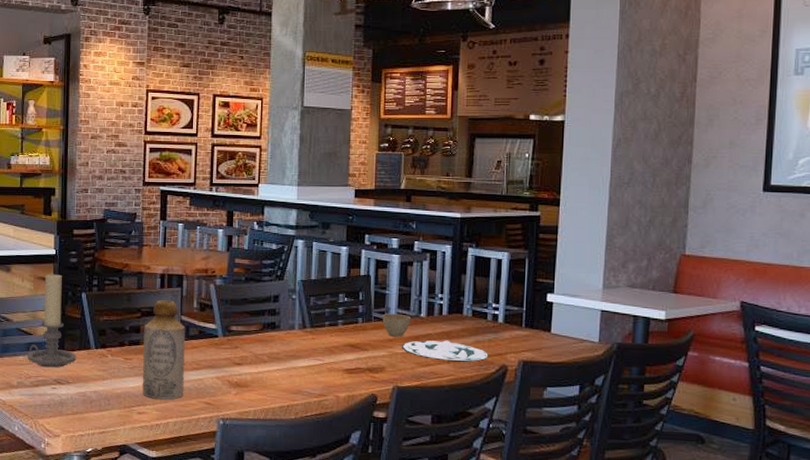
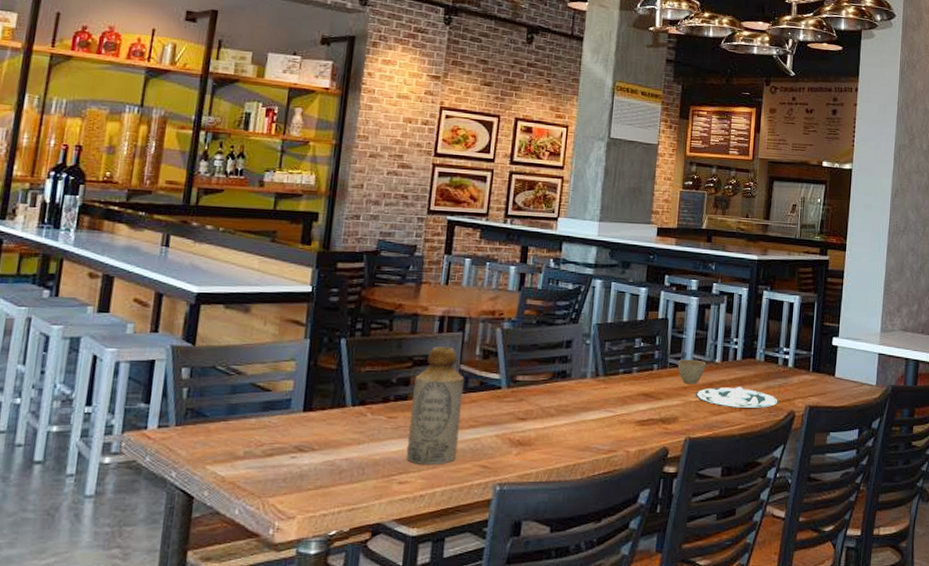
candle holder: present [27,273,77,368] -> none [261,314,327,432]

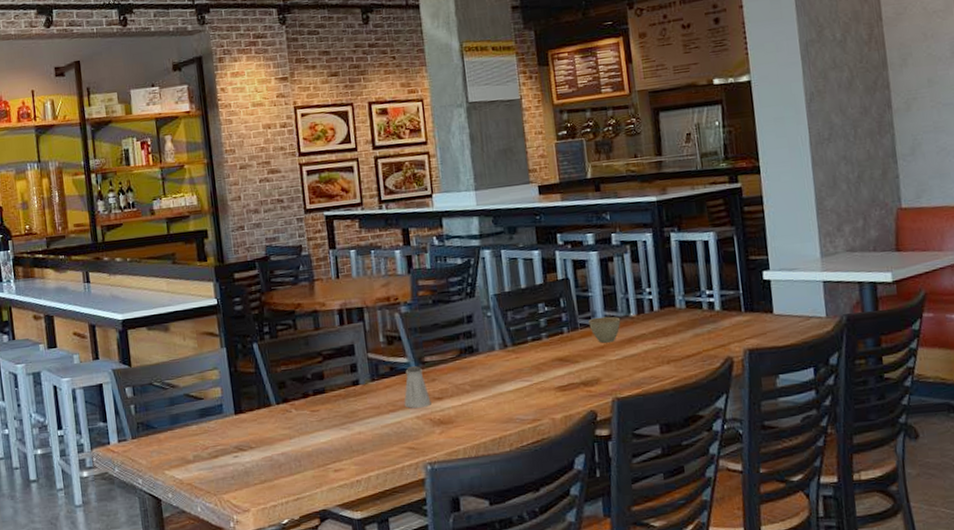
bottle: present [406,347,465,466] -> none [327,337,382,452]
saltshaker: none [486,384,514,426] -> present [404,366,431,409]
plate: present [695,386,778,408] -> none [614,338,711,362]

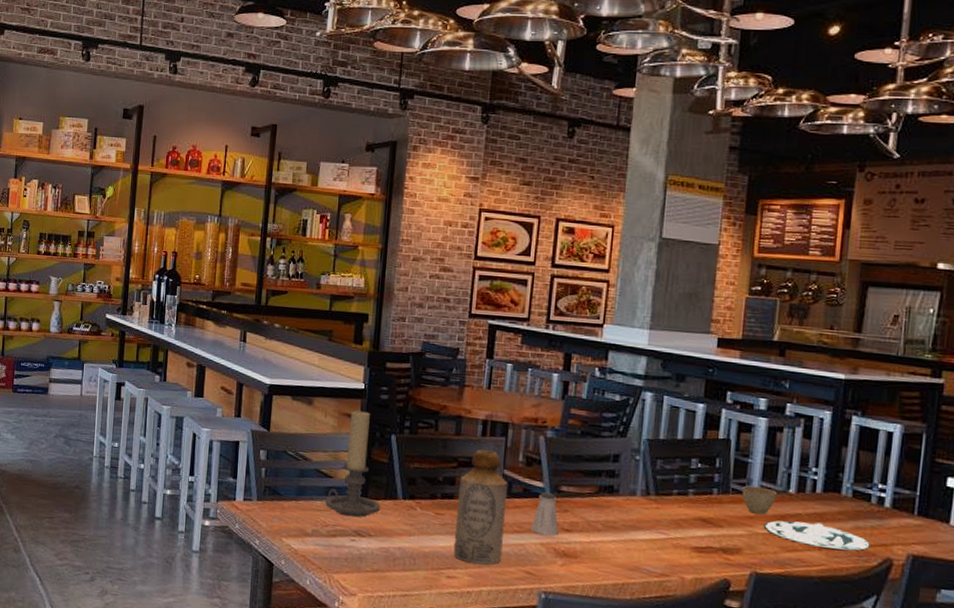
candle holder: none [200,325,257,435] -> present [325,410,381,518]
bottle: none [327,337,382,452] -> present [453,449,509,565]
plate: none [614,338,711,362] -> present [763,520,870,551]

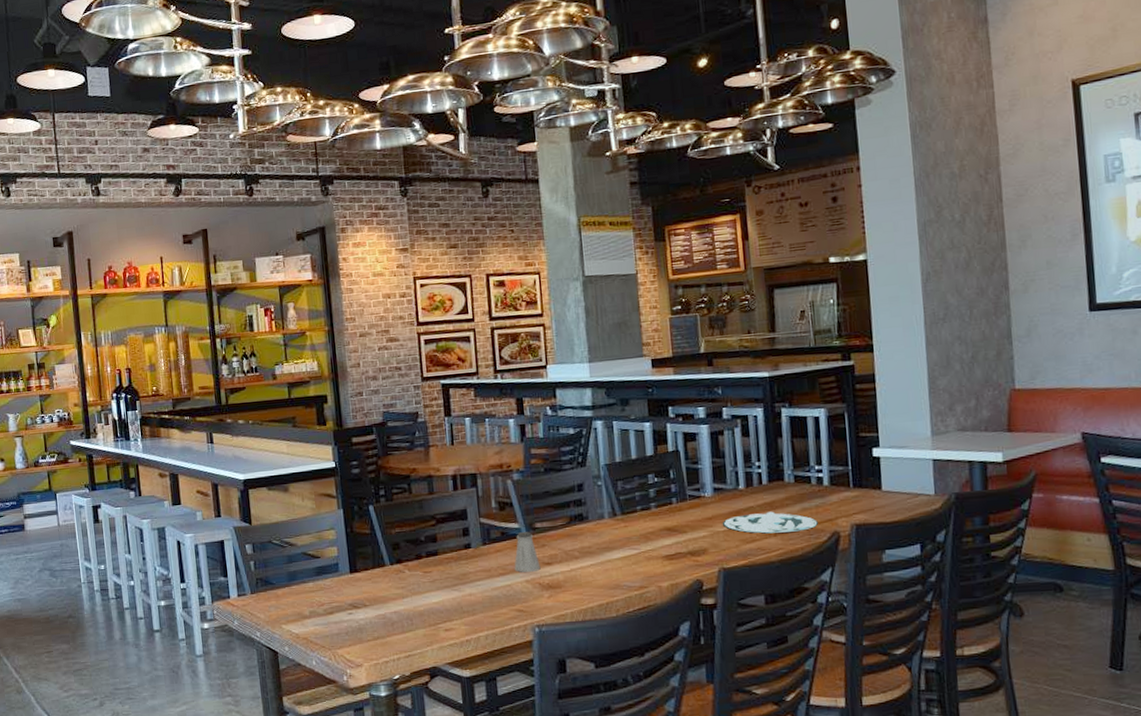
candle holder: present [325,410,381,518] -> none [317,487,371,592]
bottle: present [453,449,509,565] -> none [440,503,492,613]
cup: present [742,485,778,515] -> none [697,488,730,515]

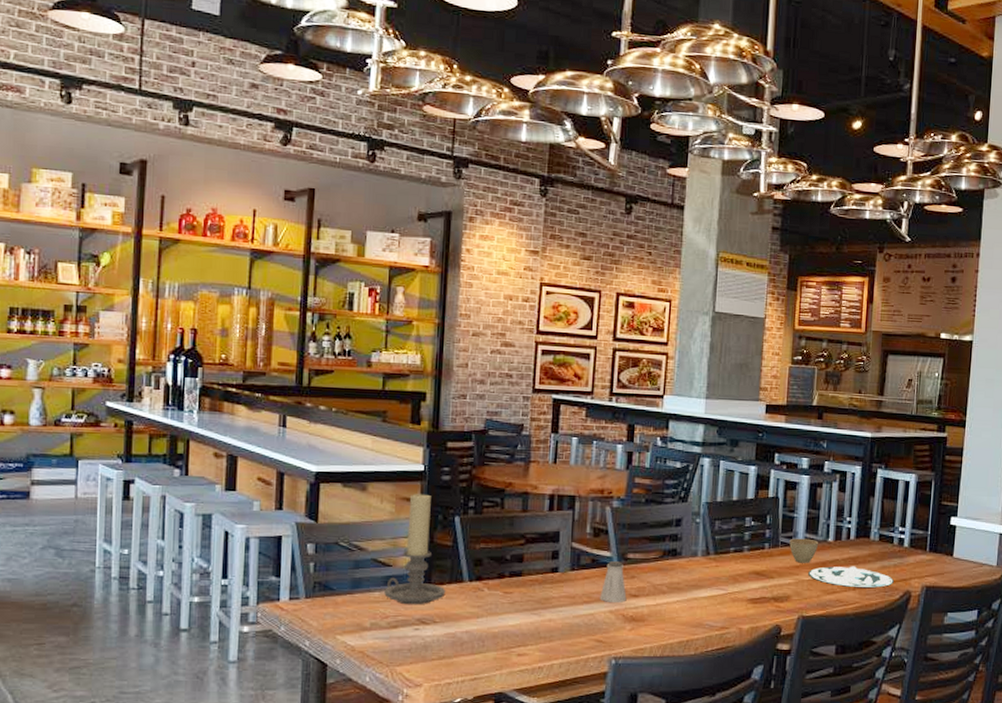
candle holder: none [317,487,371,592] -> present [384,493,446,605]
cup: none [697,488,730,515] -> present [789,538,819,563]

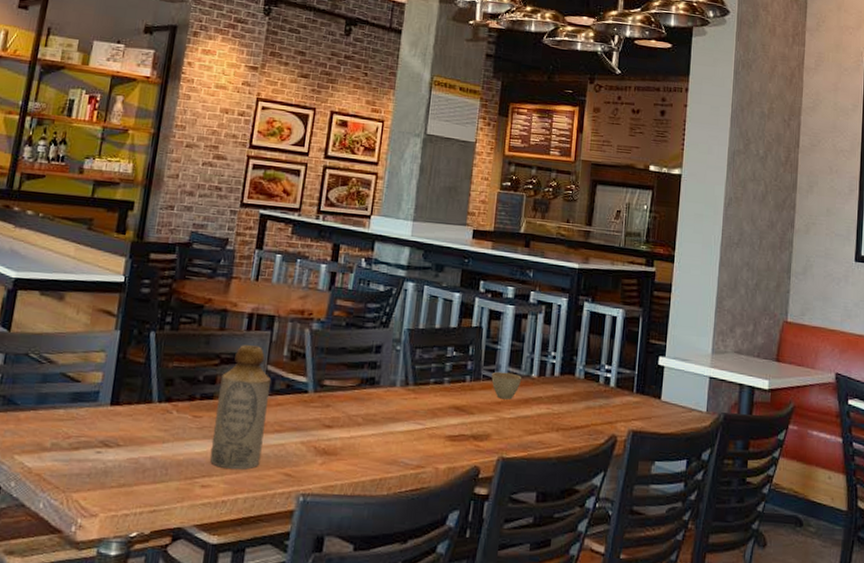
candle holder: present [384,493,446,605] -> none [69,305,133,426]
bottle: none [523,524,577,639] -> present [210,345,272,470]
saltshaker: present [599,561,627,602] -> none [291,387,320,433]
plate: present [807,566,894,588] -> none [509,404,599,430]

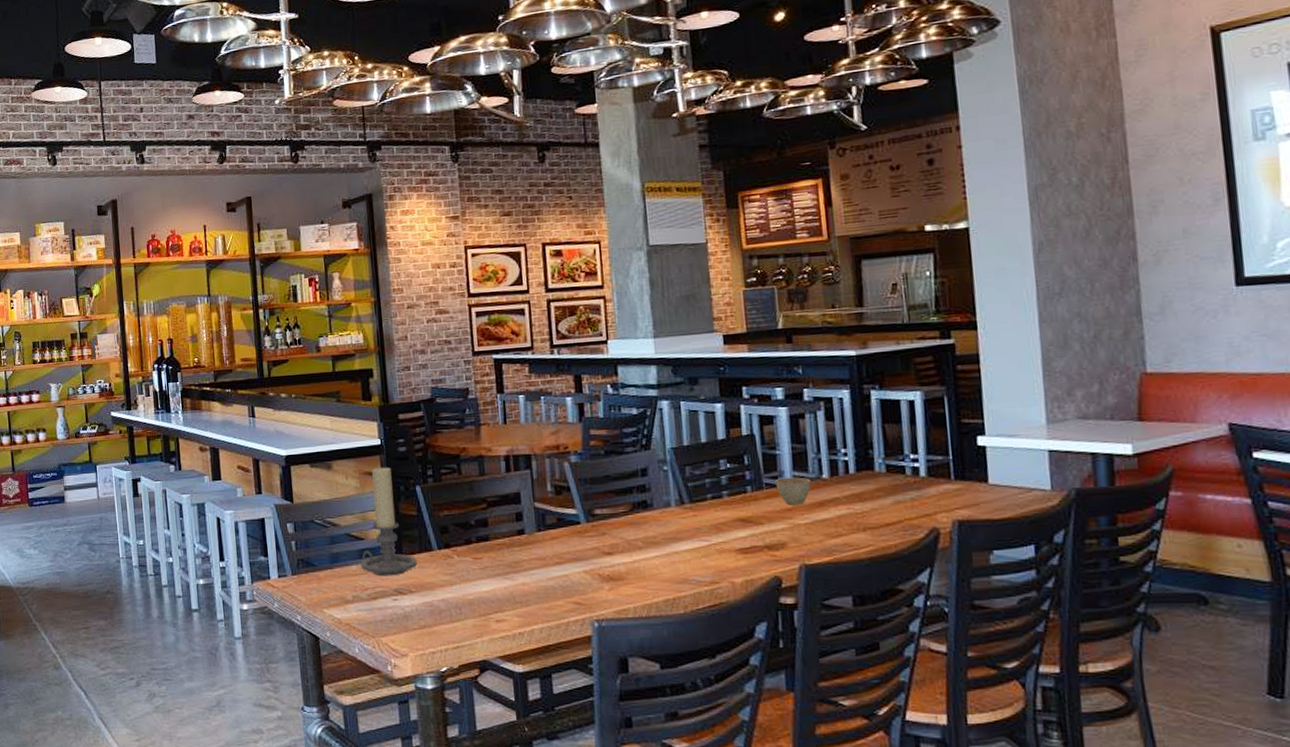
candle holder: none [69,305,133,426] -> present [360,466,418,577]
bottle: present [210,345,272,470] -> none [492,485,547,604]

